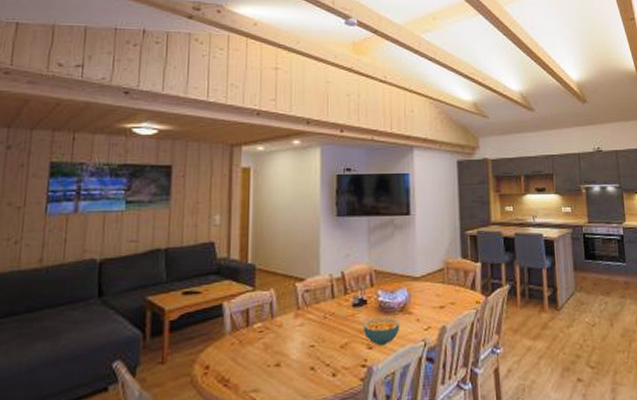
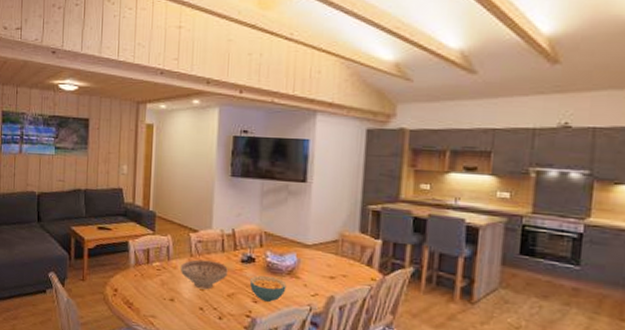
decorative bowl: none [287,310,339,346] -> present [181,259,228,290]

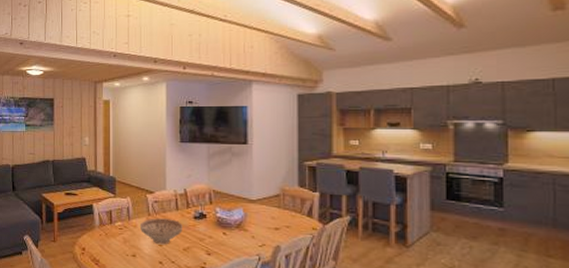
cereal bowl: present [249,275,287,302] -> none [202,229,236,253]

